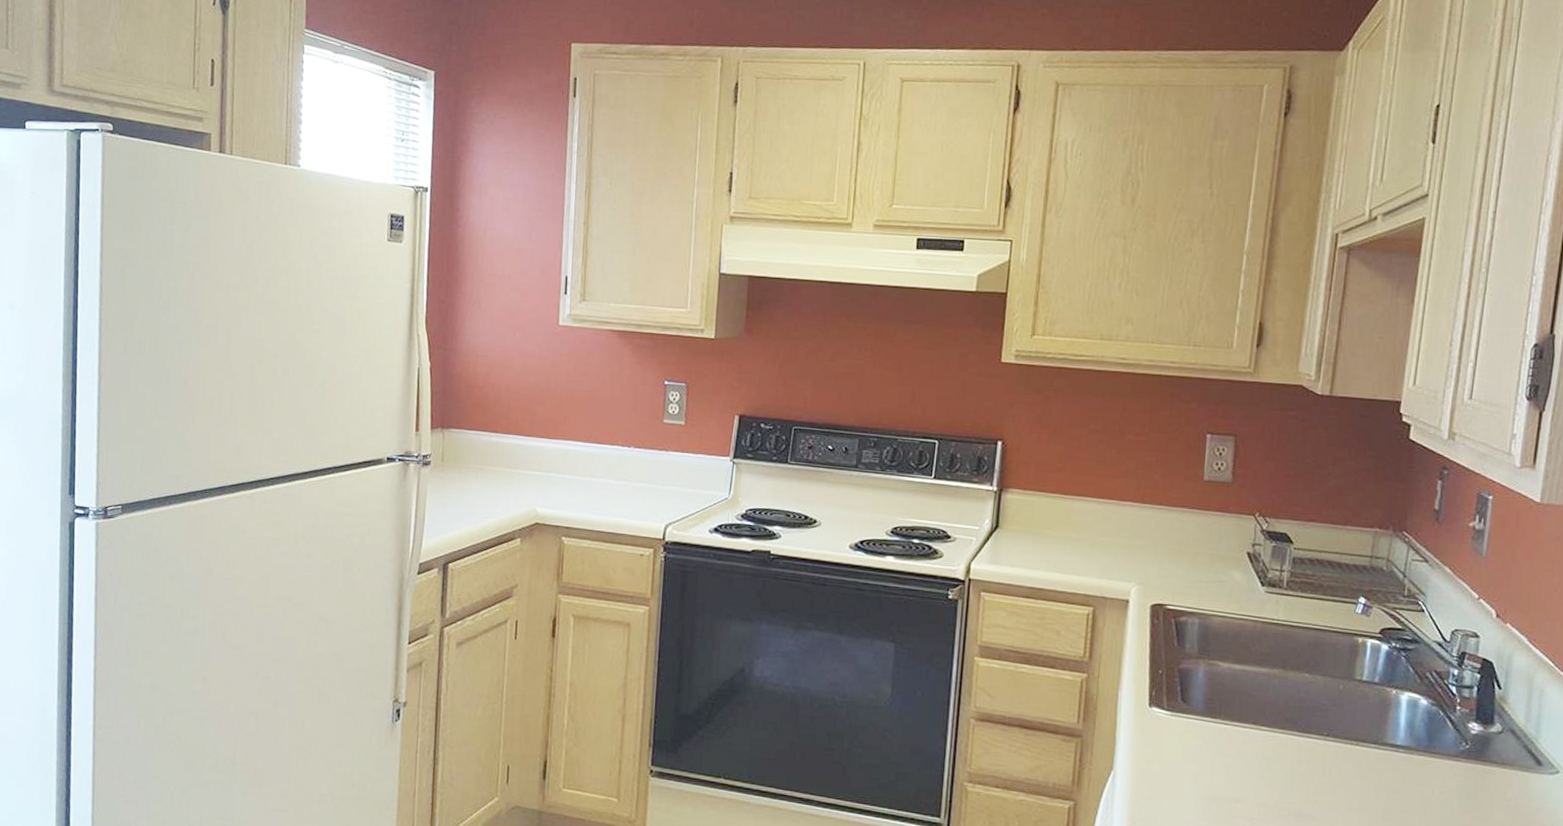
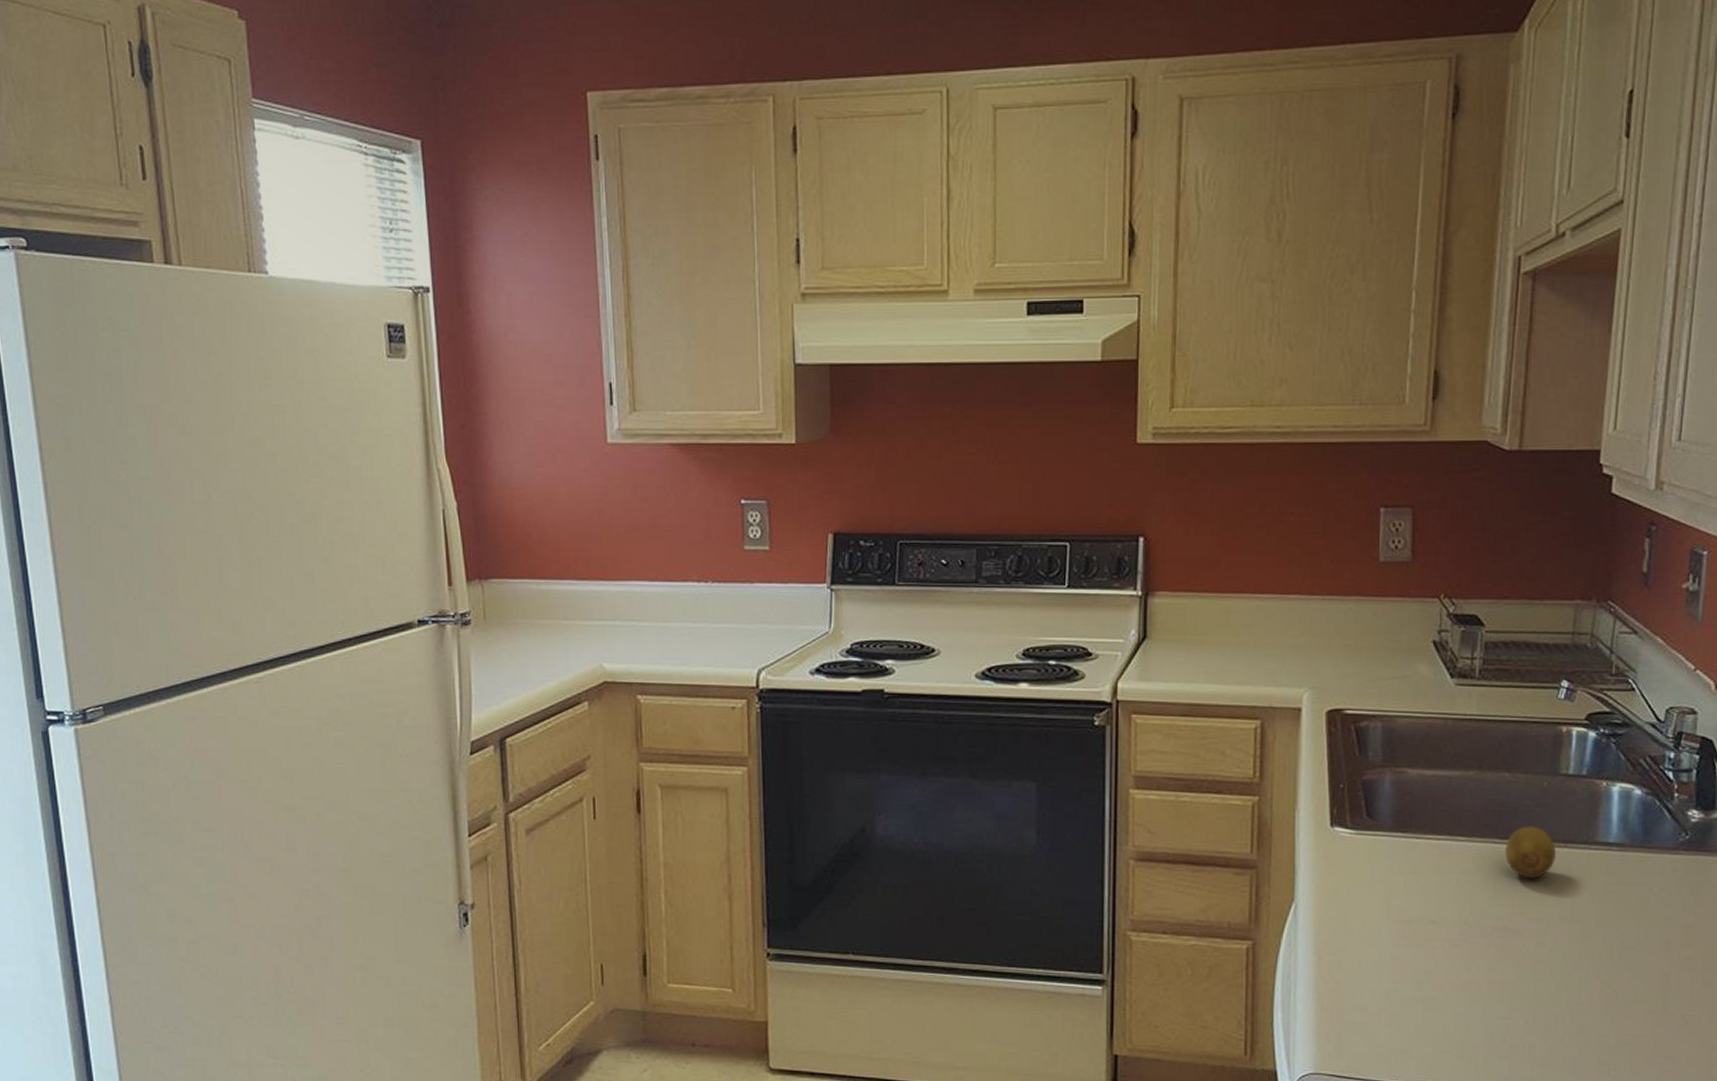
fruit: none [1303,722,1349,771] -> present [1505,826,1557,879]

